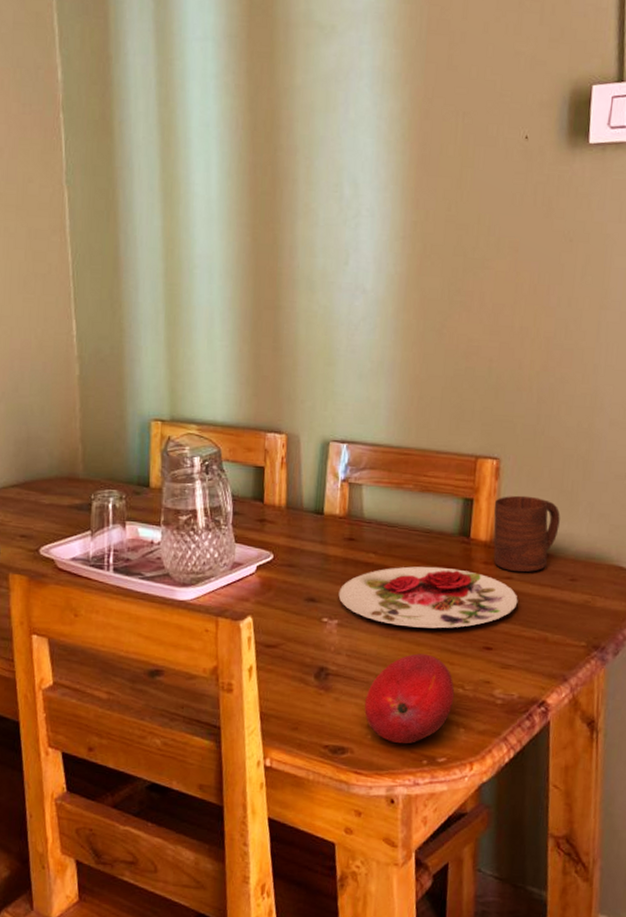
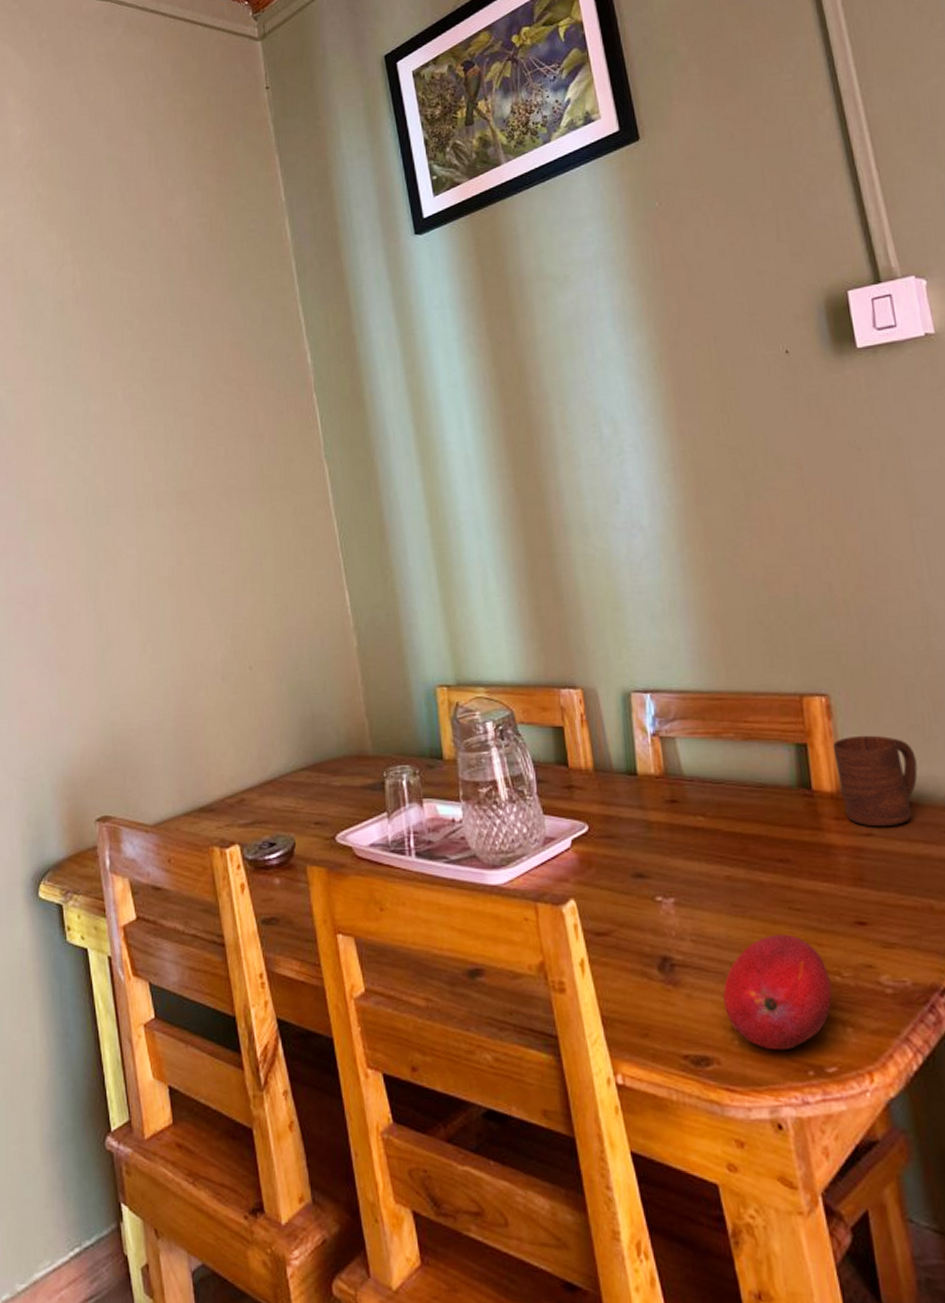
plate: present [338,566,518,629] -> none [669,826,887,902]

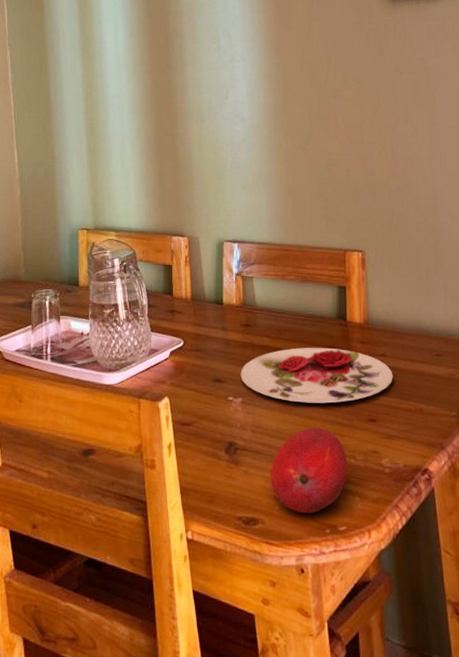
plate: none [669,826,887,902] -> present [240,347,393,404]
cup: present [832,735,918,827] -> none [364,282,420,350]

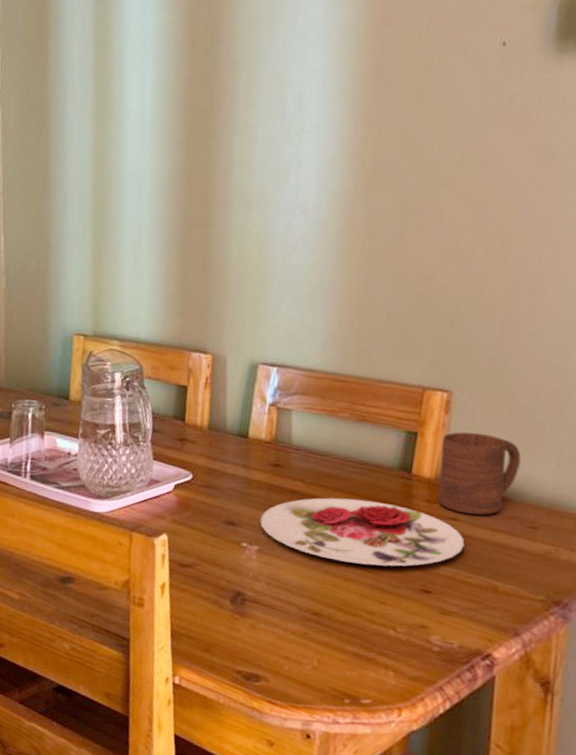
fruit: present [270,427,348,514] -> none [282,588,385,681]
cup: none [364,282,420,350] -> present [438,431,522,516]

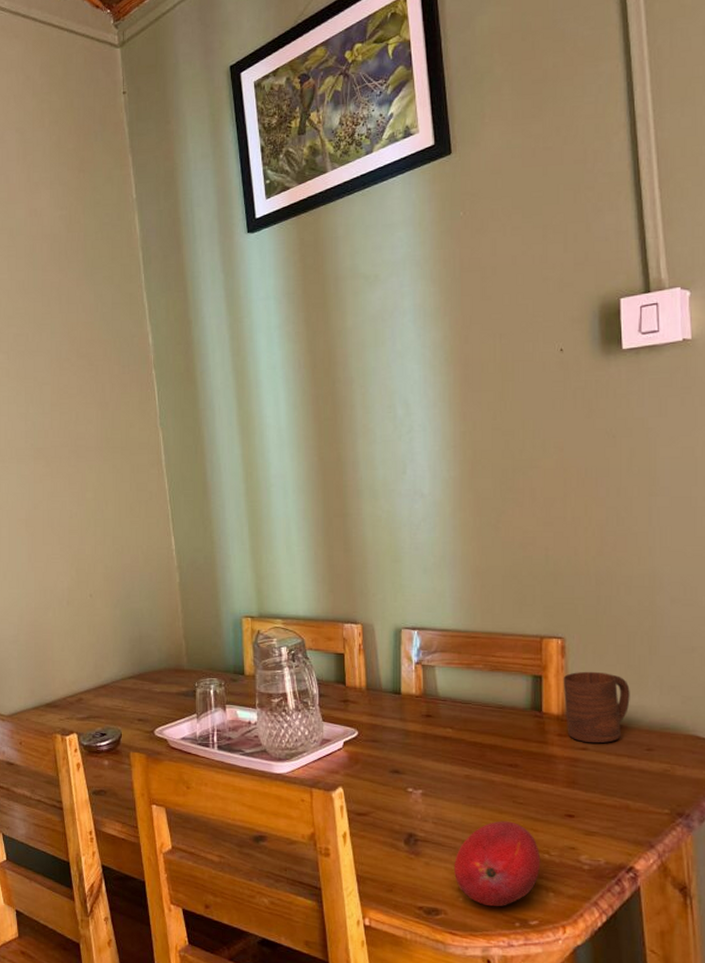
plate: present [260,497,465,567] -> none [421,739,596,797]
fruit: none [282,588,385,681] -> present [453,821,541,907]

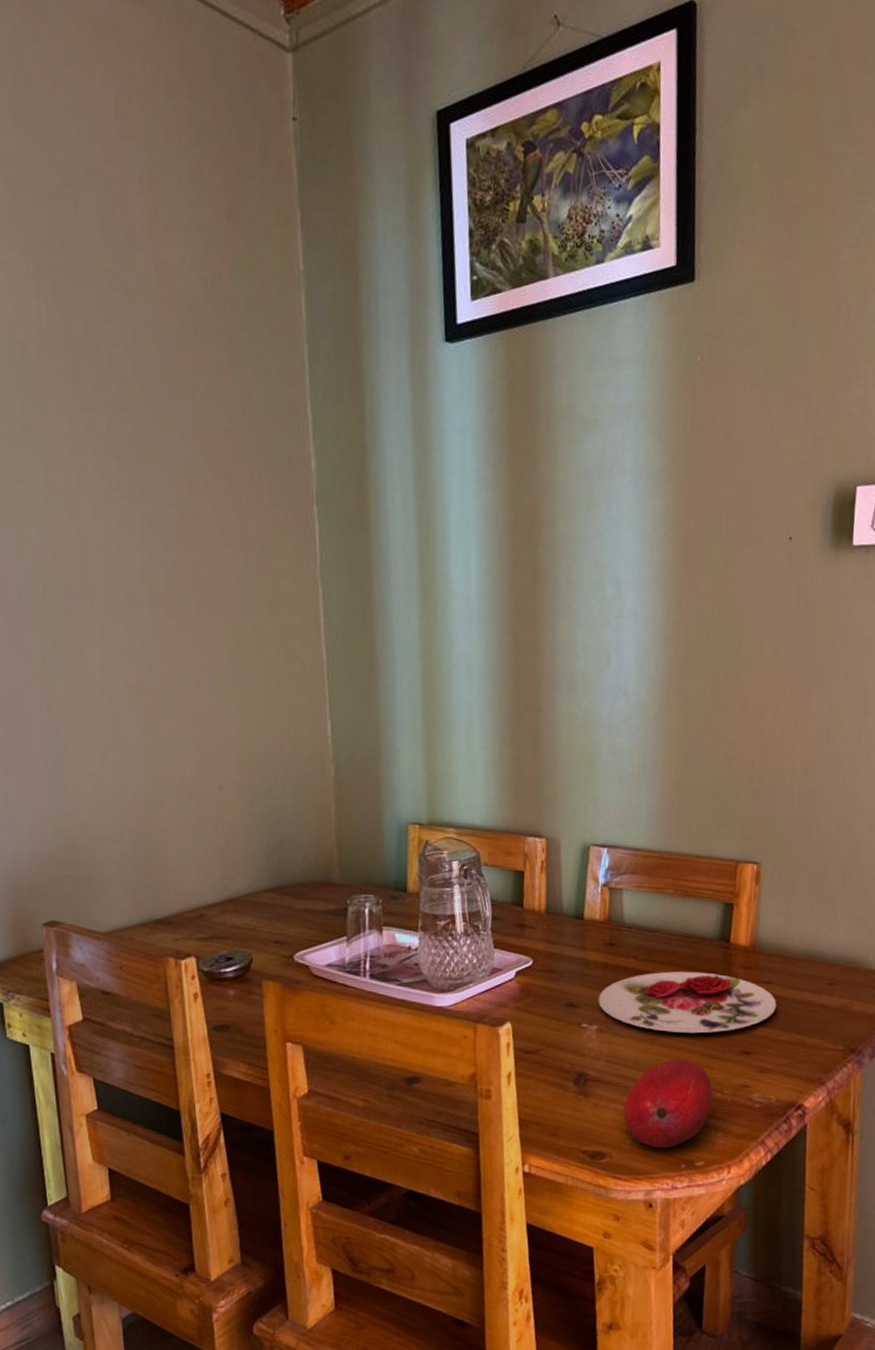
plate: none [421,739,596,797] -> present [598,971,777,1033]
cup: present [563,671,630,744] -> none [753,900,820,977]

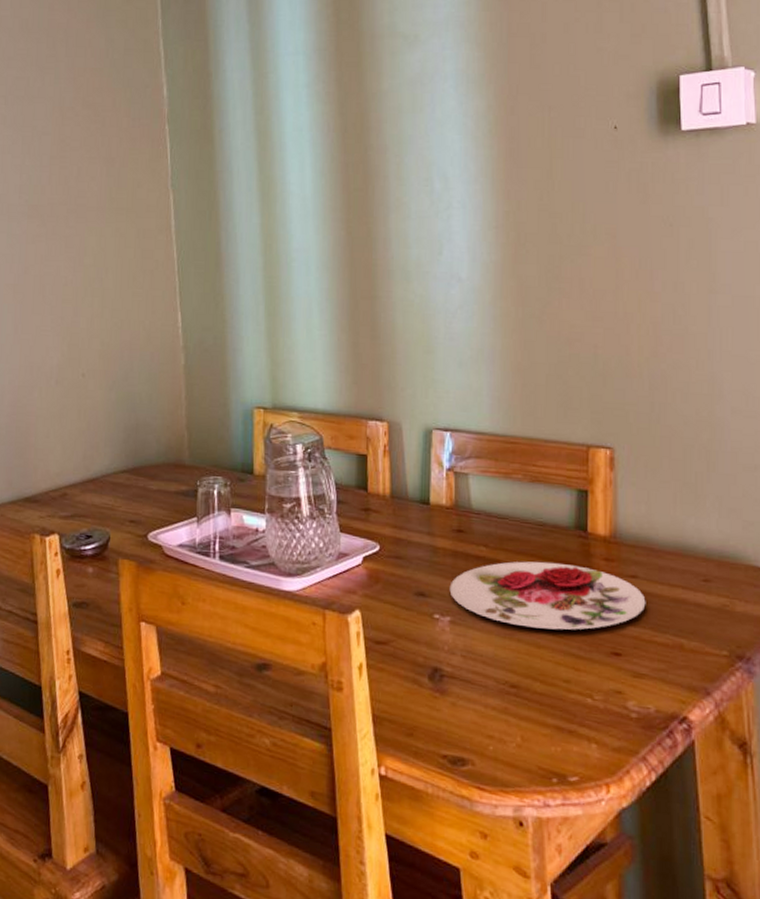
fruit: present [623,1058,713,1149] -> none [483,657,583,759]

